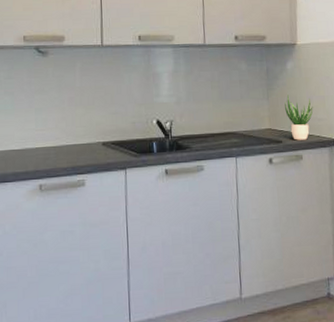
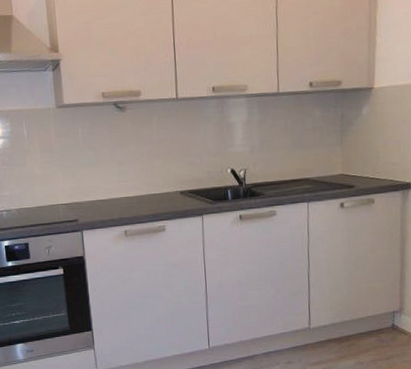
potted plant: present [284,95,313,140] -> none [358,140,388,185]

